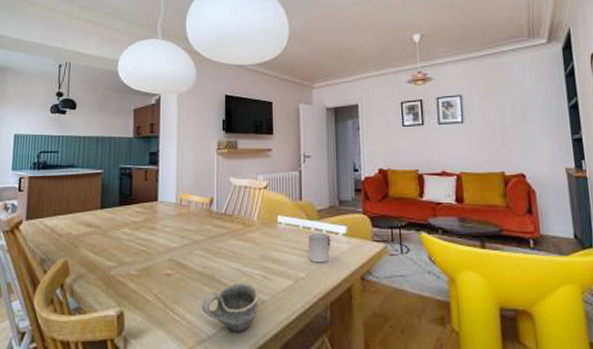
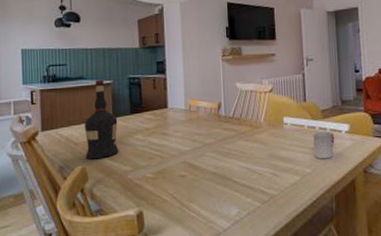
liquor: none [68,169,105,253] -> present [84,80,119,160]
cup: present [201,282,259,331] -> none [215,179,269,224]

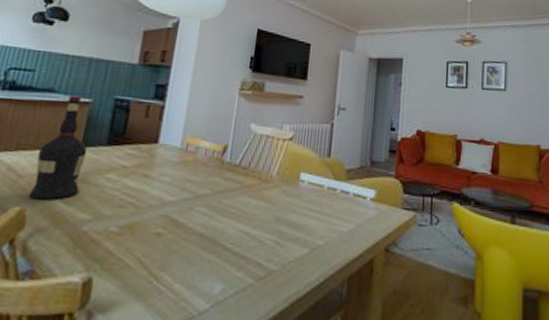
cup: present [313,131,335,159] -> none [330,195,358,230]

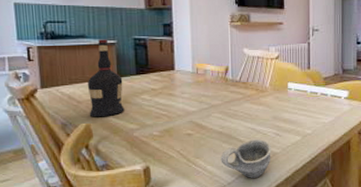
cup: none [194,247,268,307] -> present [220,138,271,178]

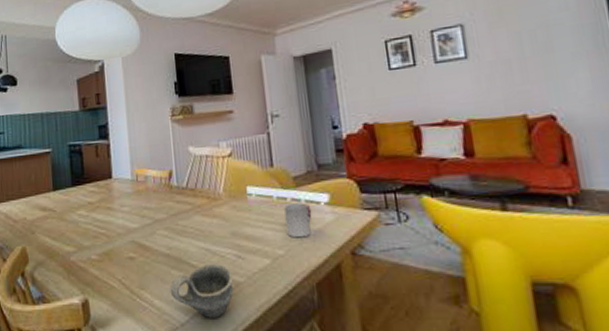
liquor: present [87,39,125,117] -> none [23,148,61,239]
cup: none [315,97,335,122] -> present [284,203,312,238]

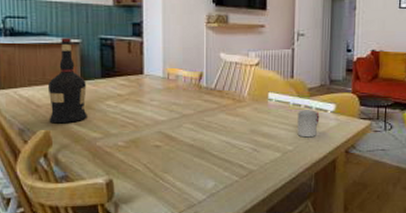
liquor: none [23,148,61,239] -> present [47,38,87,124]
cup: present [170,263,234,318] -> none [191,153,247,197]

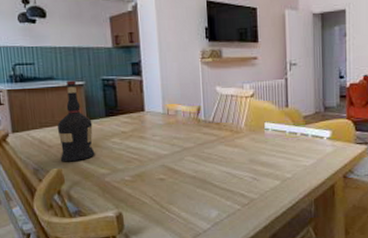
cup: present [297,110,320,138] -> none [294,137,316,165]

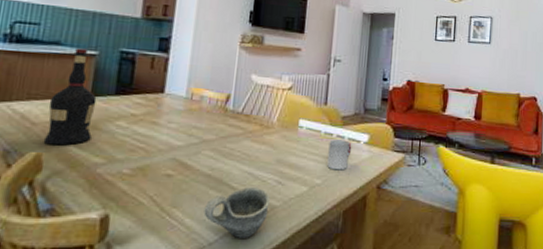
cup: none [195,183,249,226] -> present [203,186,270,238]
cup: none [294,137,316,165] -> present [327,139,352,171]

